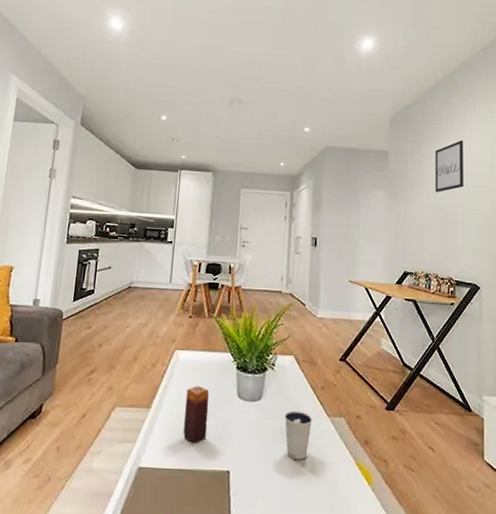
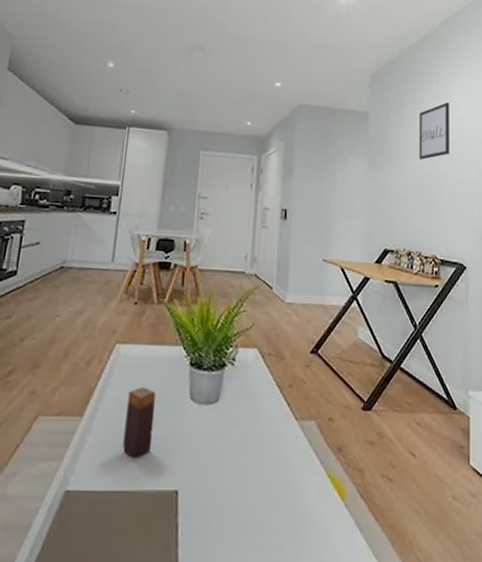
dixie cup: present [284,410,313,460] -> none [244,414,279,474]

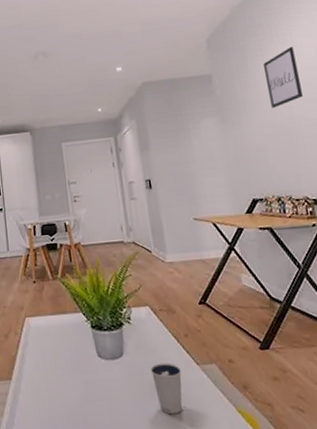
candle: present [122,387,156,458] -> none [45,351,74,410]
dixie cup: none [244,414,279,474] -> present [150,363,183,415]

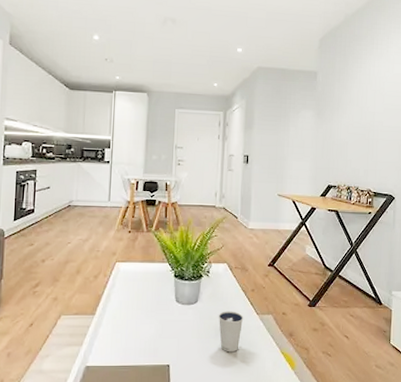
wall art: present [263,47,303,108] -> none [359,61,387,111]

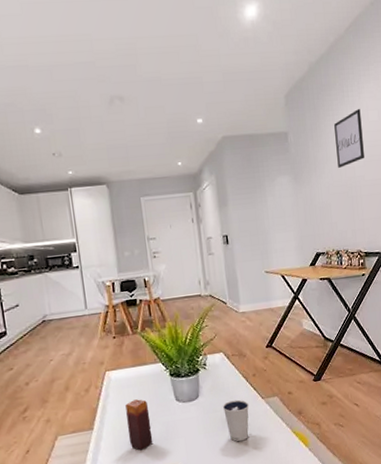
candle: none [126,294,150,343] -> present [125,399,153,451]
wall art: none [359,61,387,111] -> present [334,109,364,168]

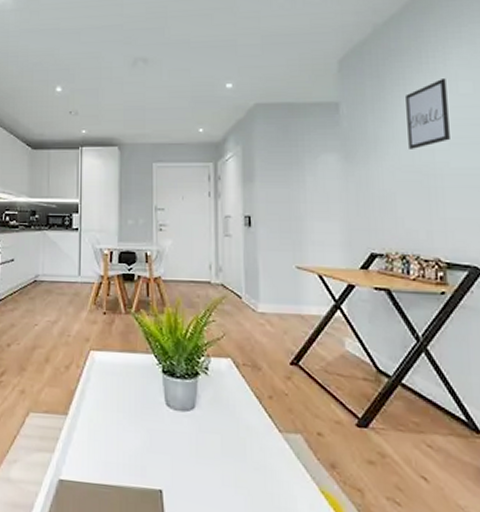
candle: present [125,399,153,451] -> none [105,391,133,457]
dixie cup: present [222,399,250,442] -> none [224,423,261,483]

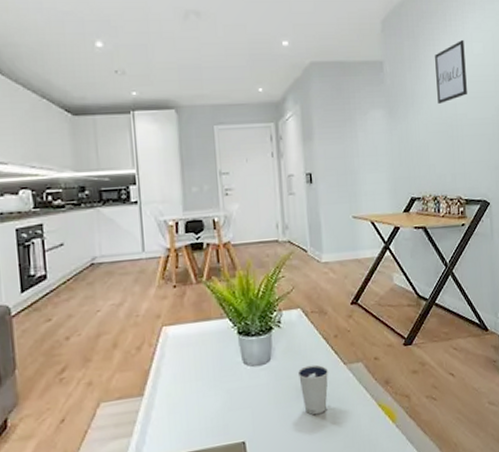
dixie cup: none [224,423,261,483] -> present [297,364,329,415]

